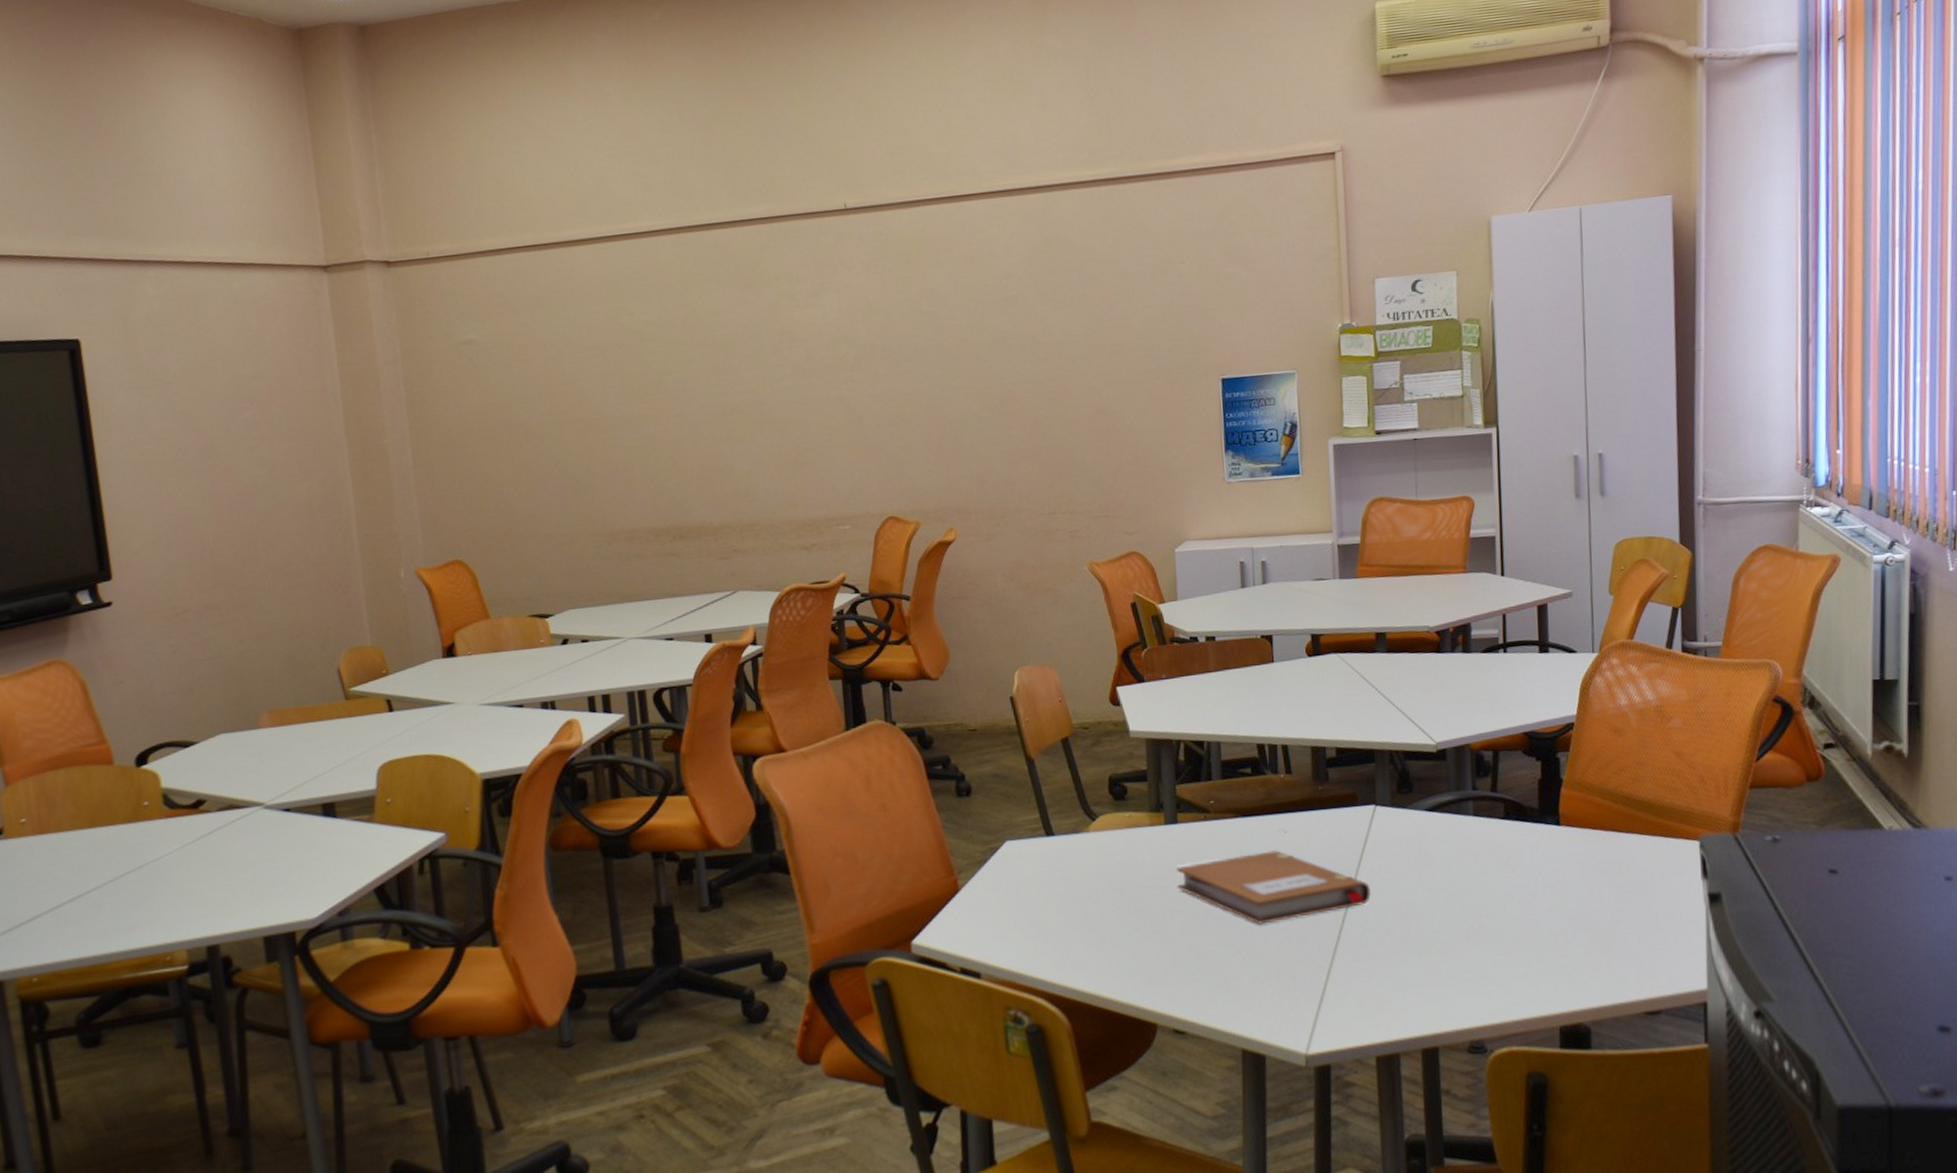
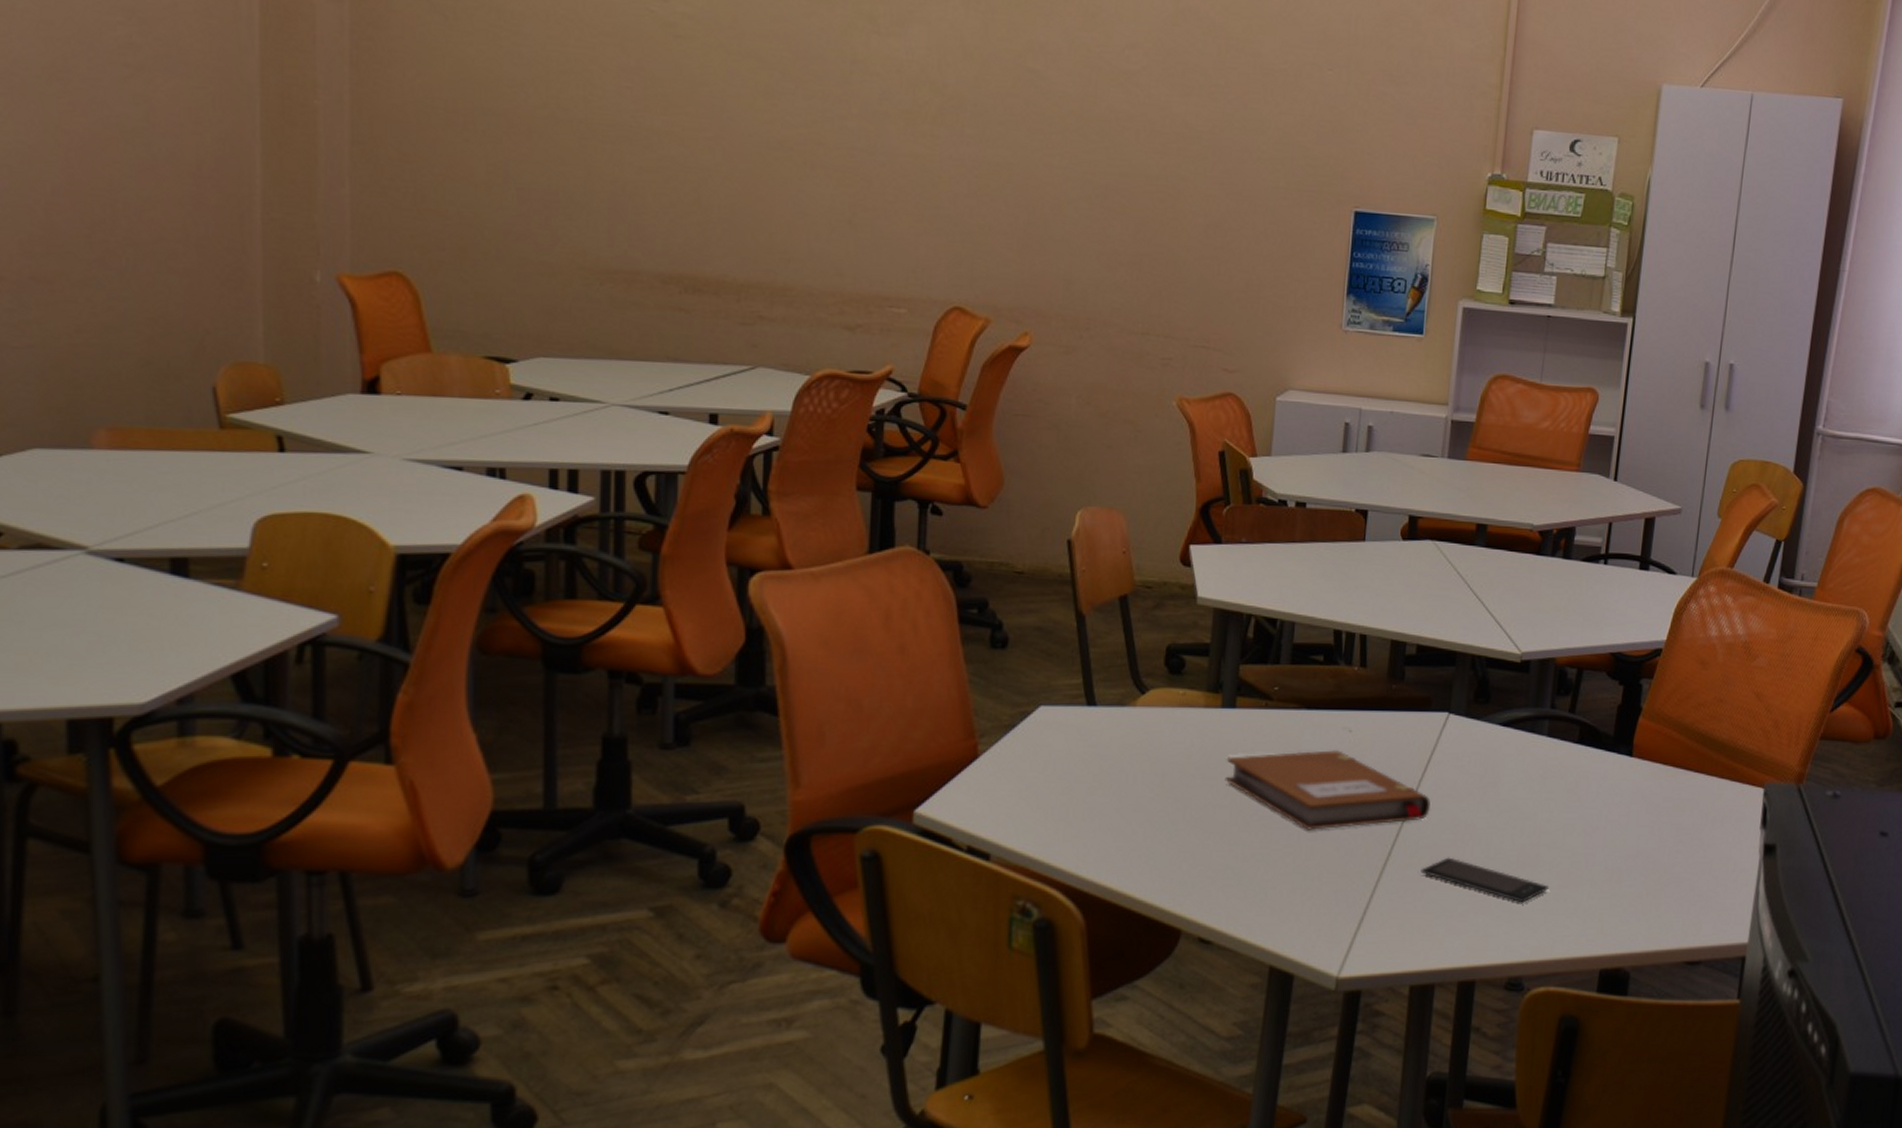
smartphone: none [1370,935,1498,972] -> present [1420,857,1550,903]

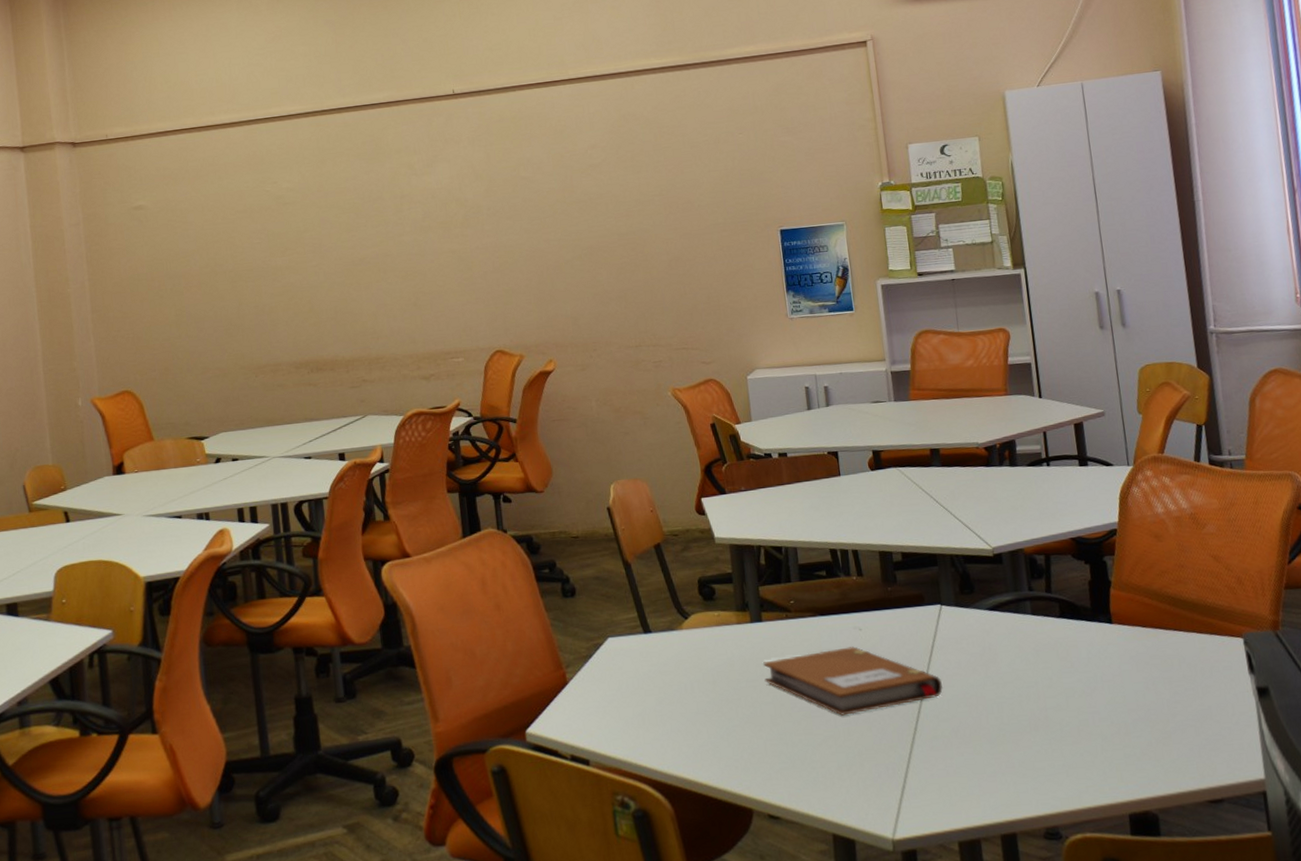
smartphone: present [1420,857,1550,903] -> none [946,726,1065,761]

